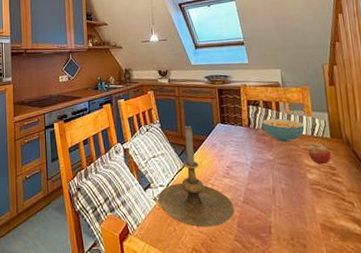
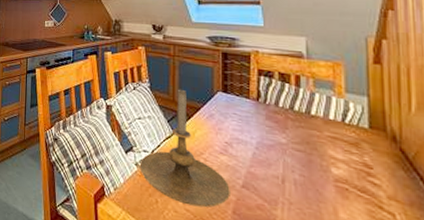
cereal bowl: present [261,118,305,143] -> none [274,94,333,126]
fruit: present [307,144,331,165] -> none [334,132,367,160]

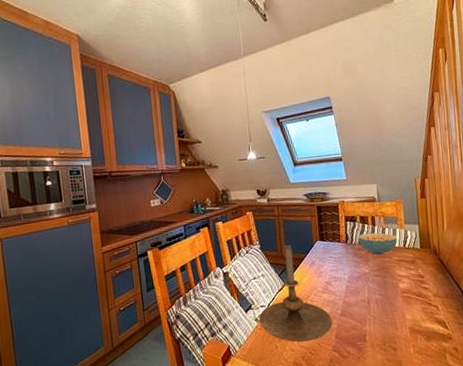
cereal bowl: none [274,94,333,126] -> present [358,232,398,255]

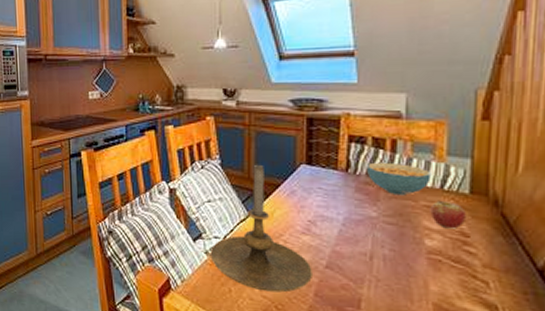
fruit: none [399,255,420,274] -> present [430,200,466,229]

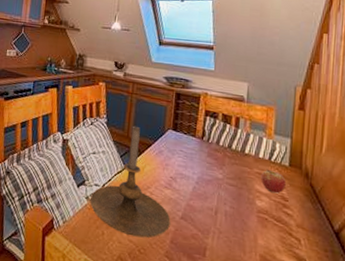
cereal bowl: present [366,162,431,196] -> none [216,134,263,163]

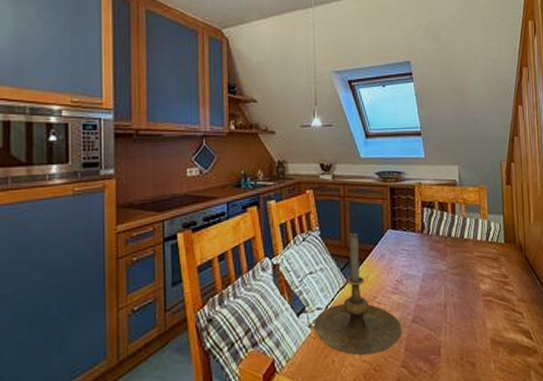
fruit: present [260,169,286,193] -> none [481,250,504,273]

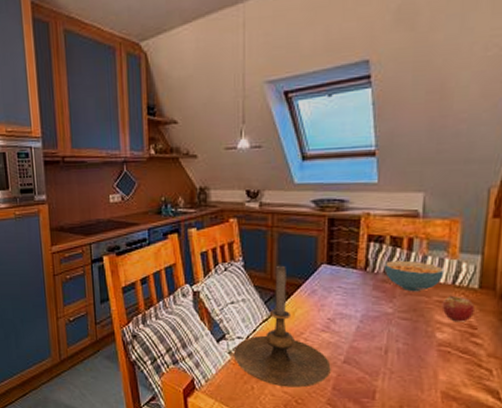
cereal bowl: none [436,222,480,250] -> present [383,260,445,292]
fruit: none [481,250,504,273] -> present [441,295,475,322]

